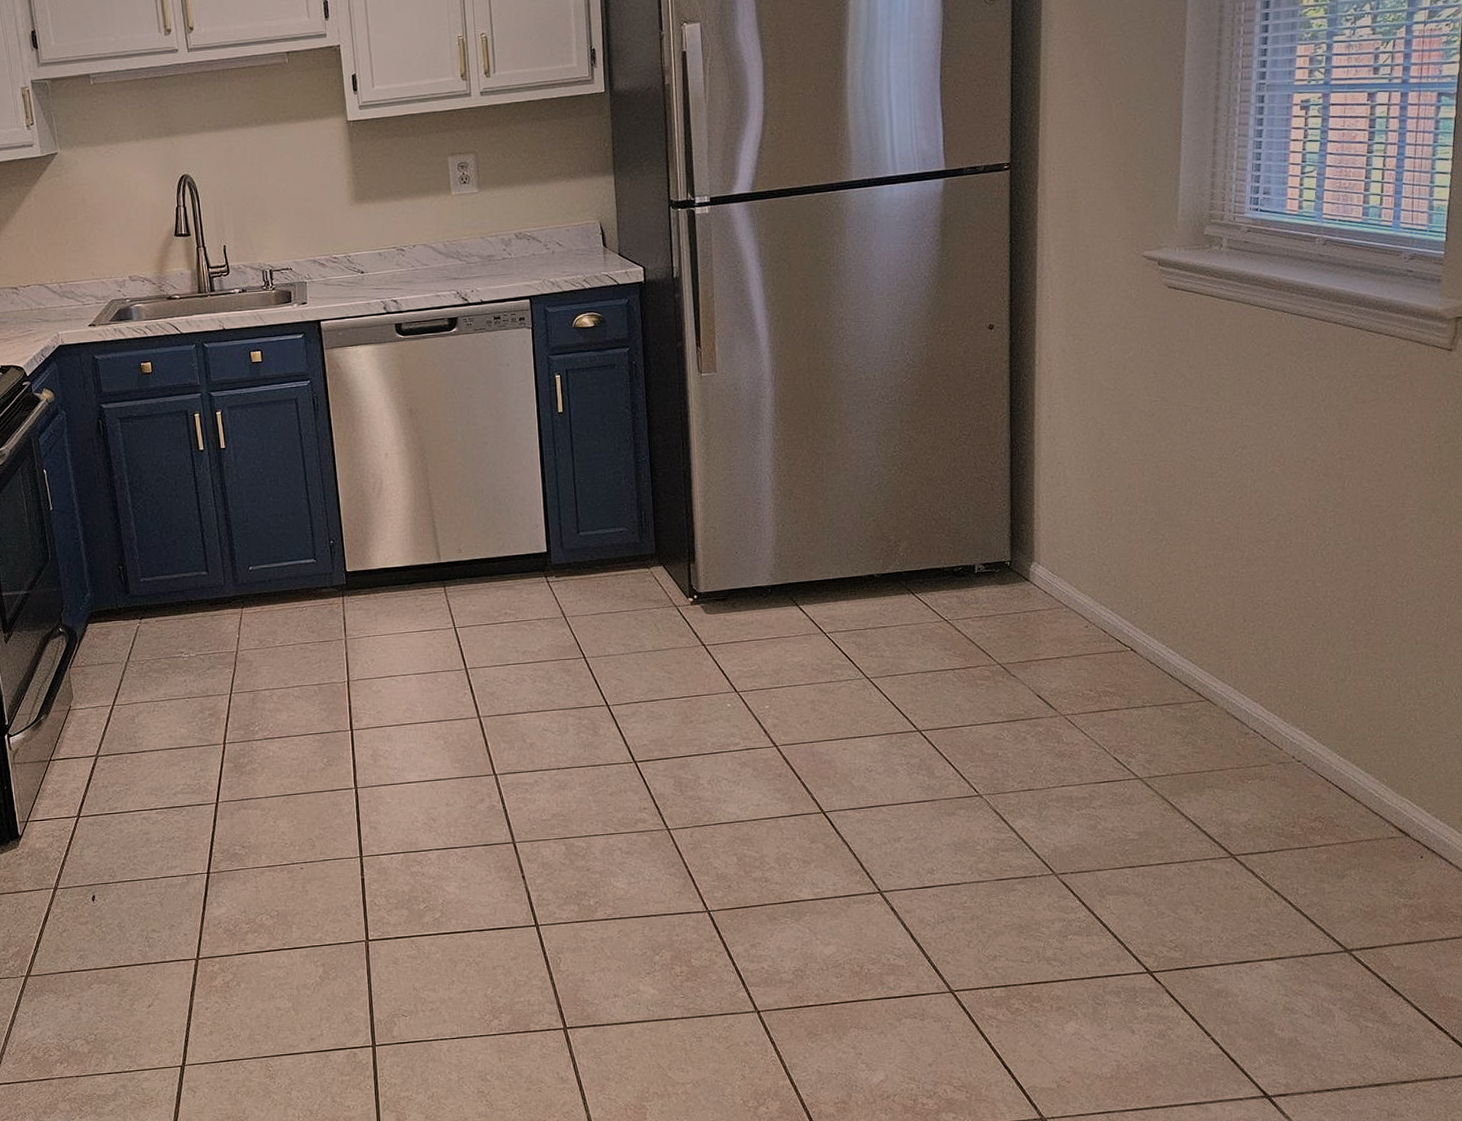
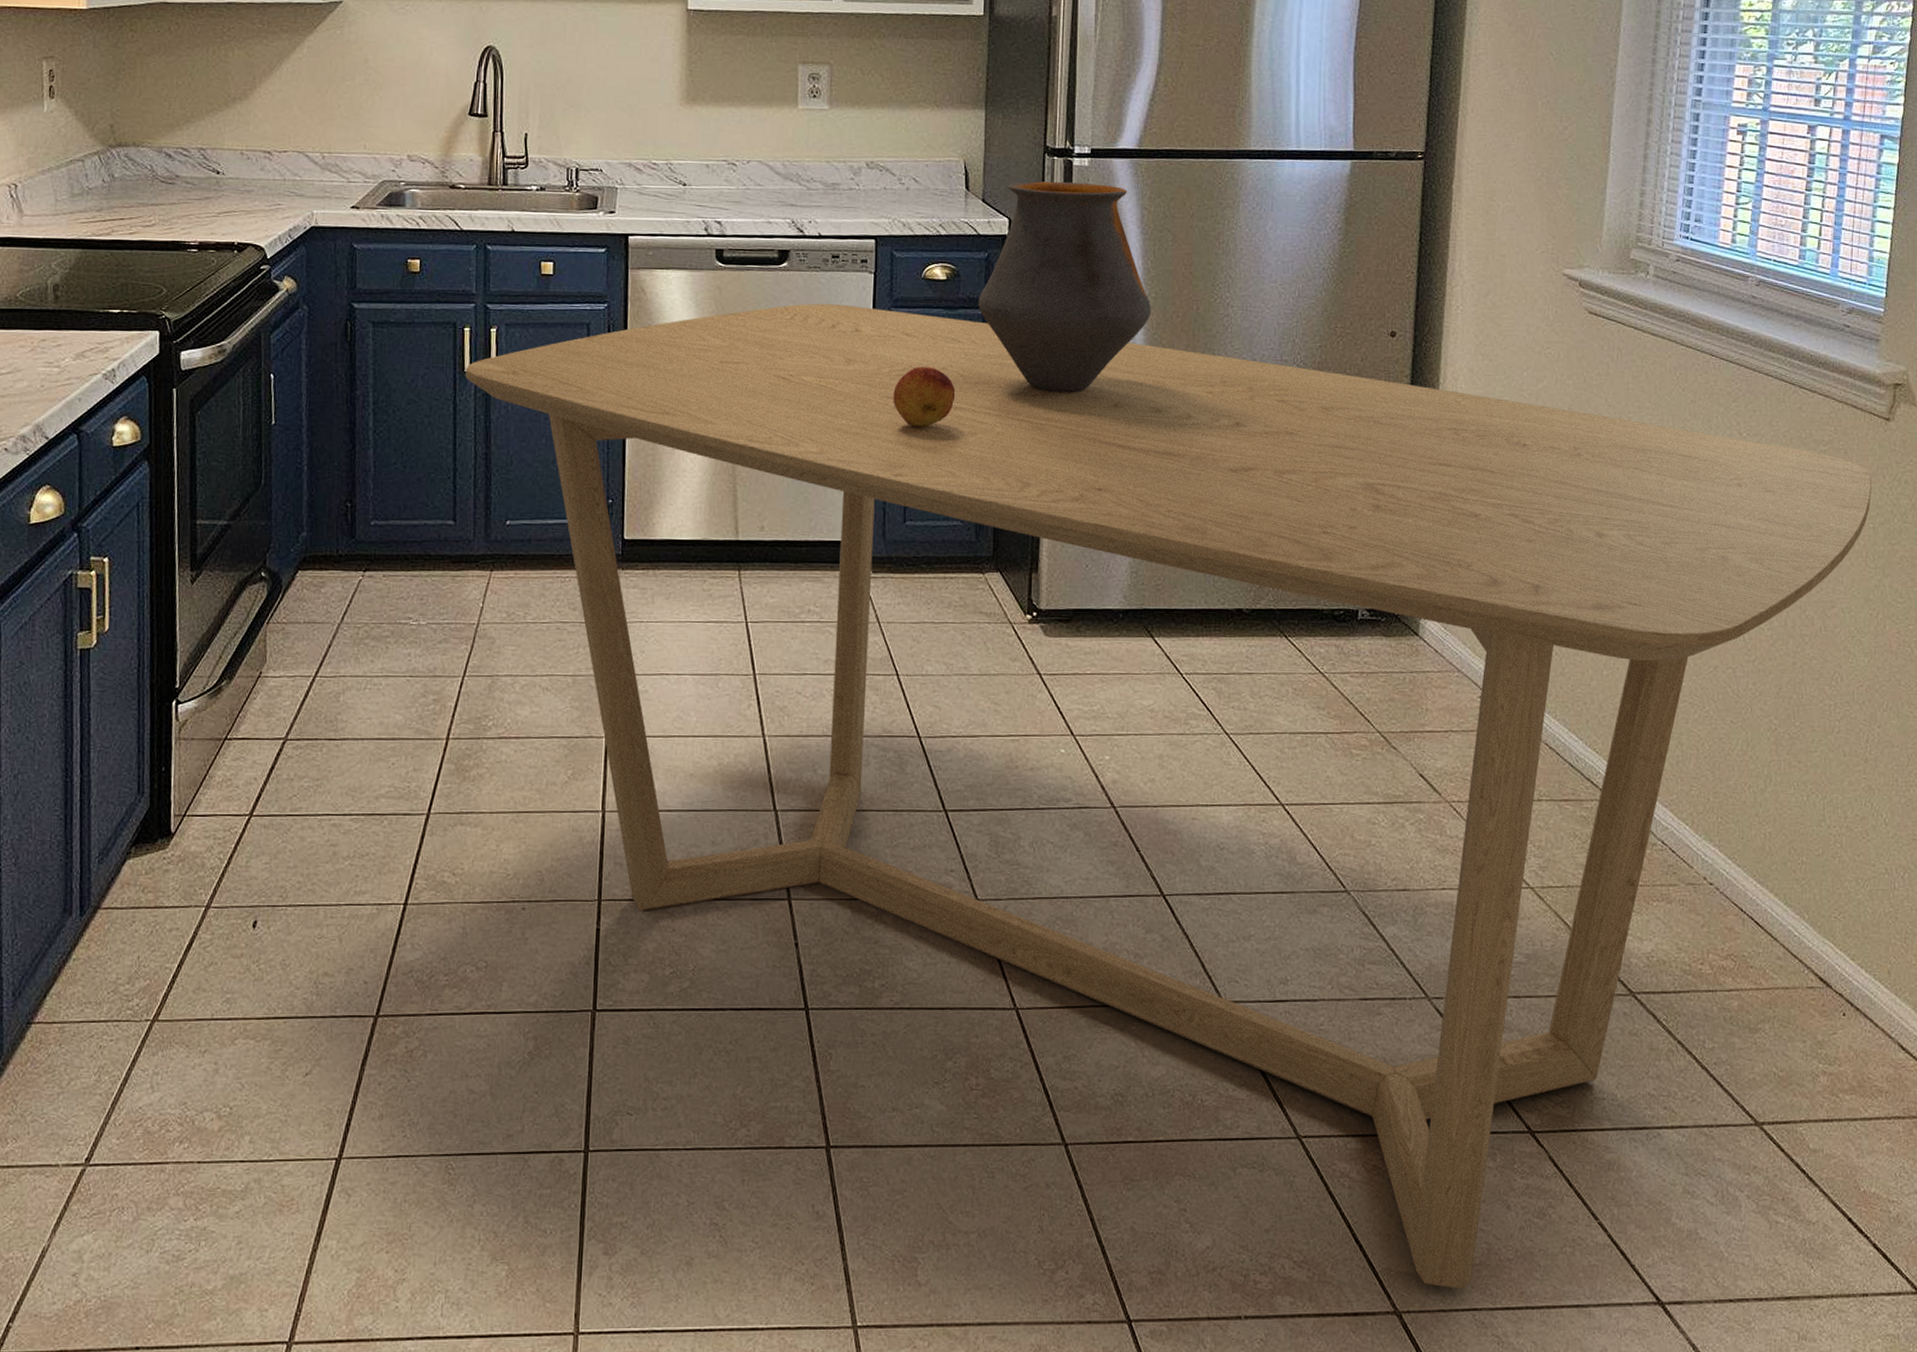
dining table: none [200,357,1436,1098] -> present [465,303,1871,1290]
fruit: none [558,401,611,454] -> present [893,366,956,428]
vase: none [623,227,774,411] -> present [978,181,1151,393]

